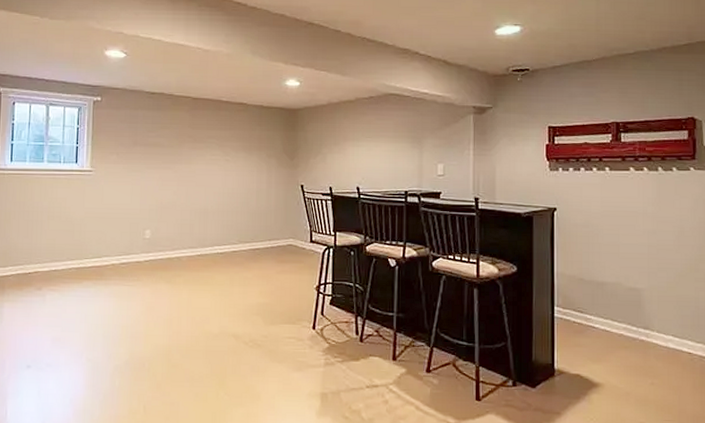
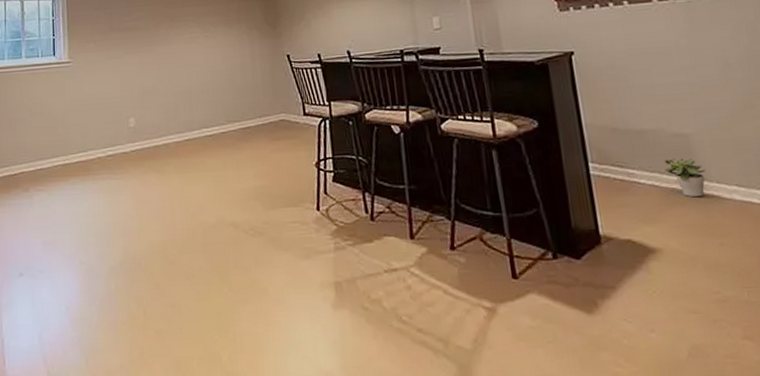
potted plant: none [616,308,649,343] -> present [664,158,705,197]

